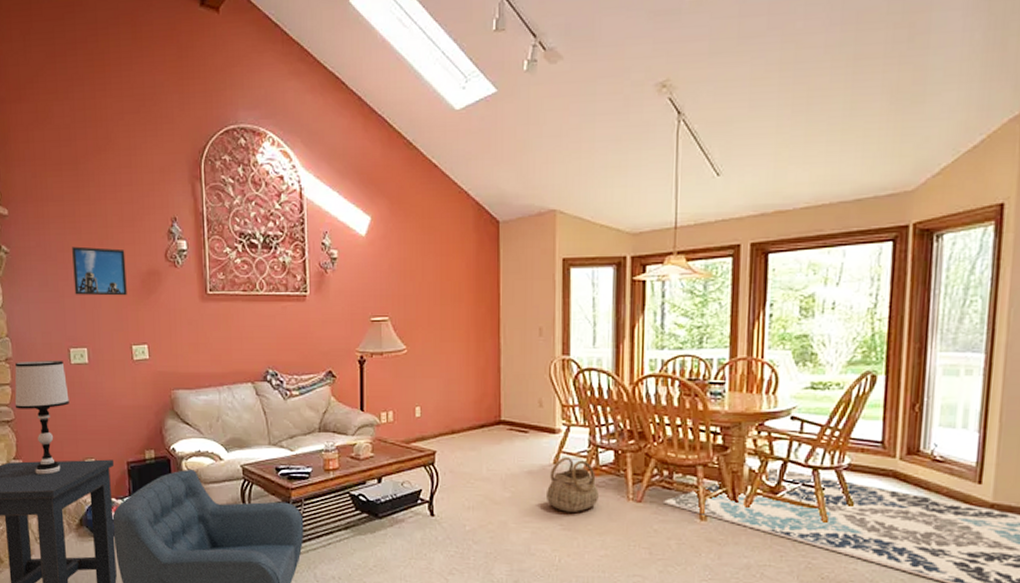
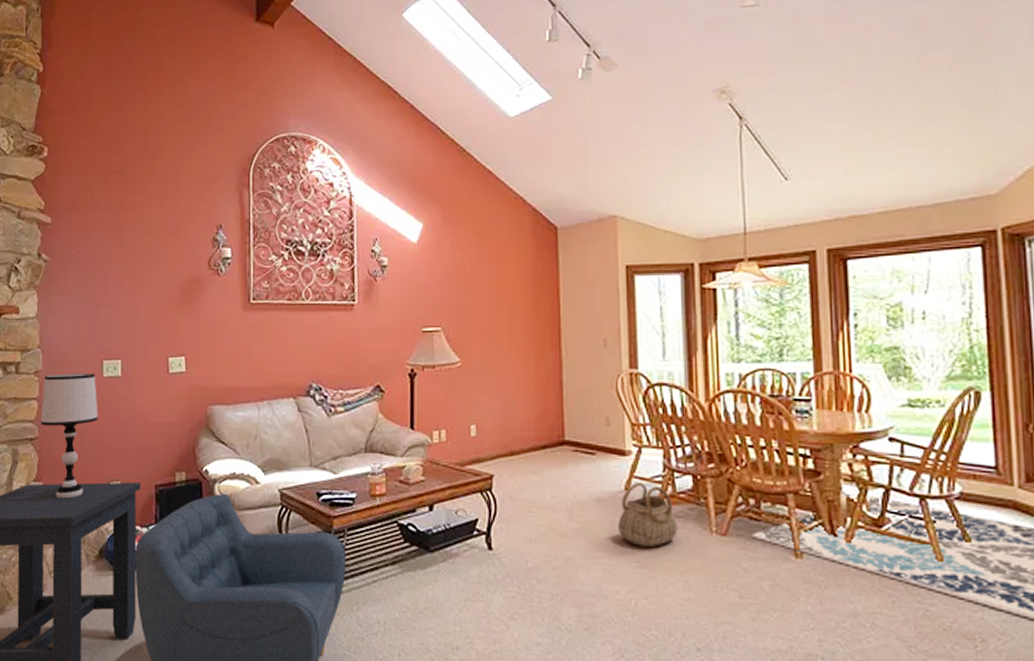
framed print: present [72,246,127,296] -> none [112,254,167,305]

